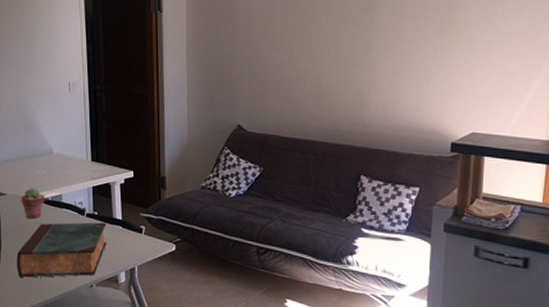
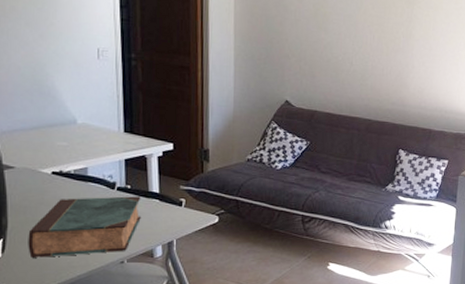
potted succulent: present [21,187,45,219] -> none [35,159,66,195]

